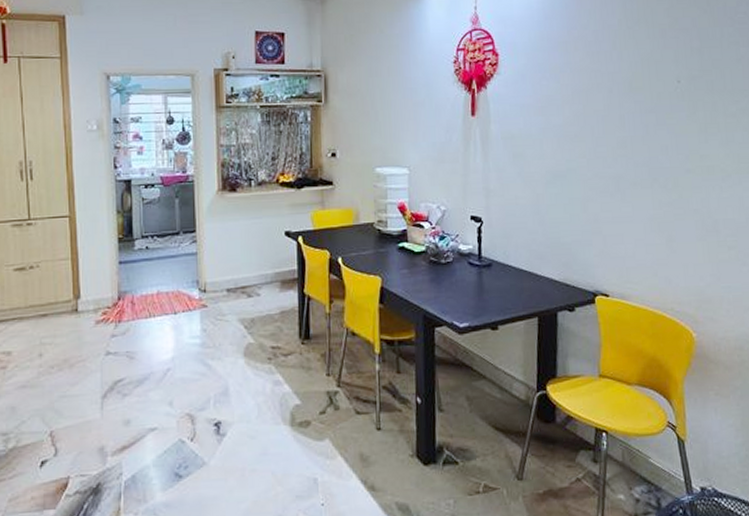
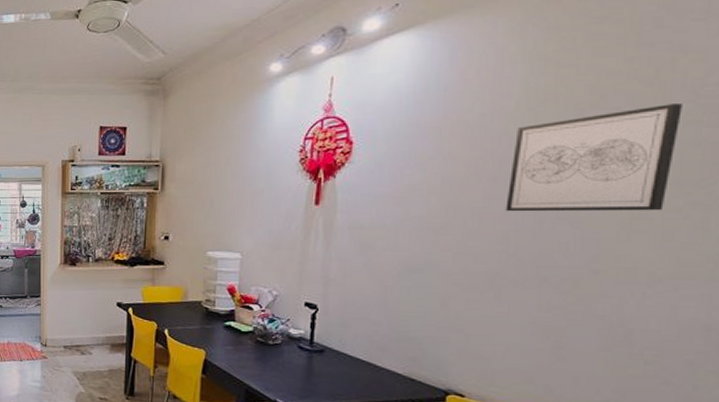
wall art: none [620,27,727,120] -> present [505,104,682,212]

